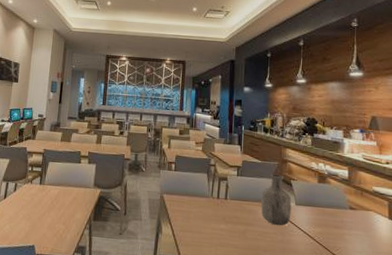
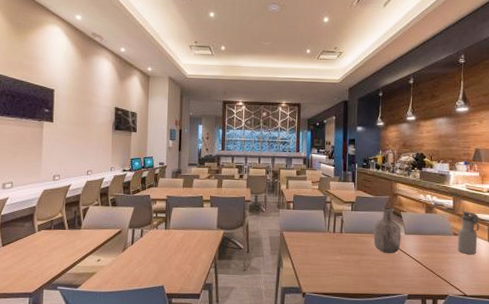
water bottle: none [354,183,378,233] -> present [457,211,480,255]

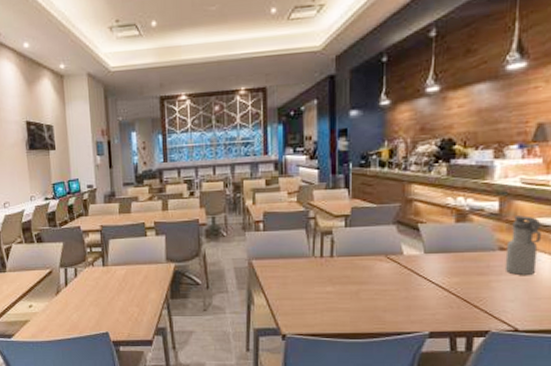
vase: present [373,207,402,254] -> none [378,218,419,281]

